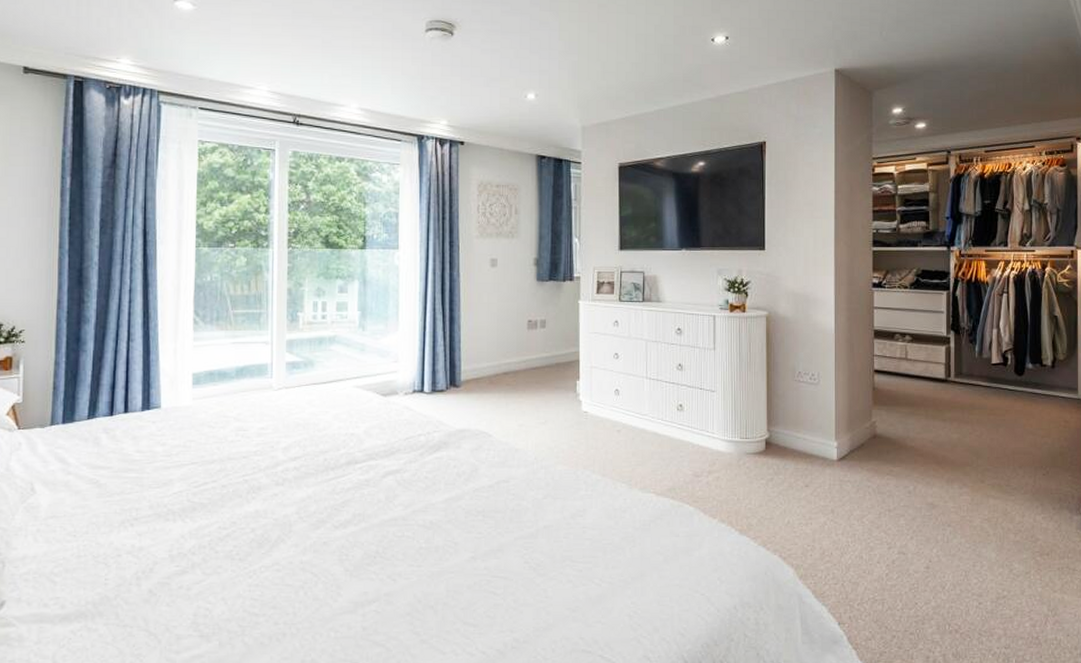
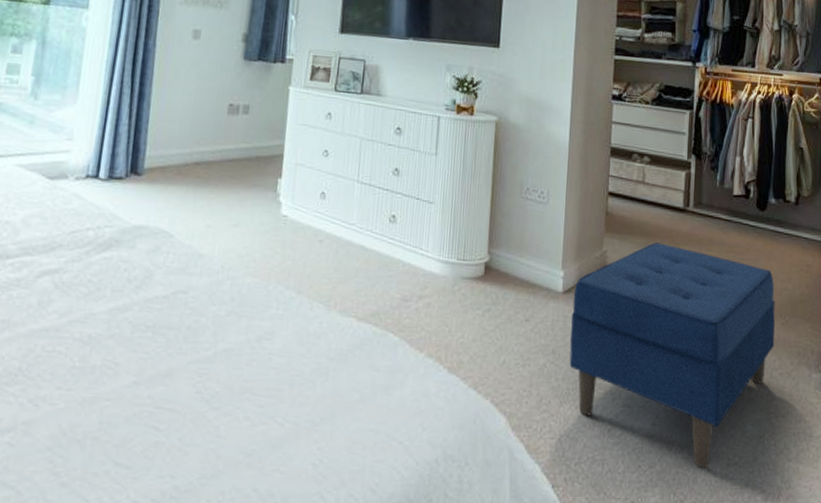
bench: none [846,411,1037,602] -> present [569,242,775,469]

